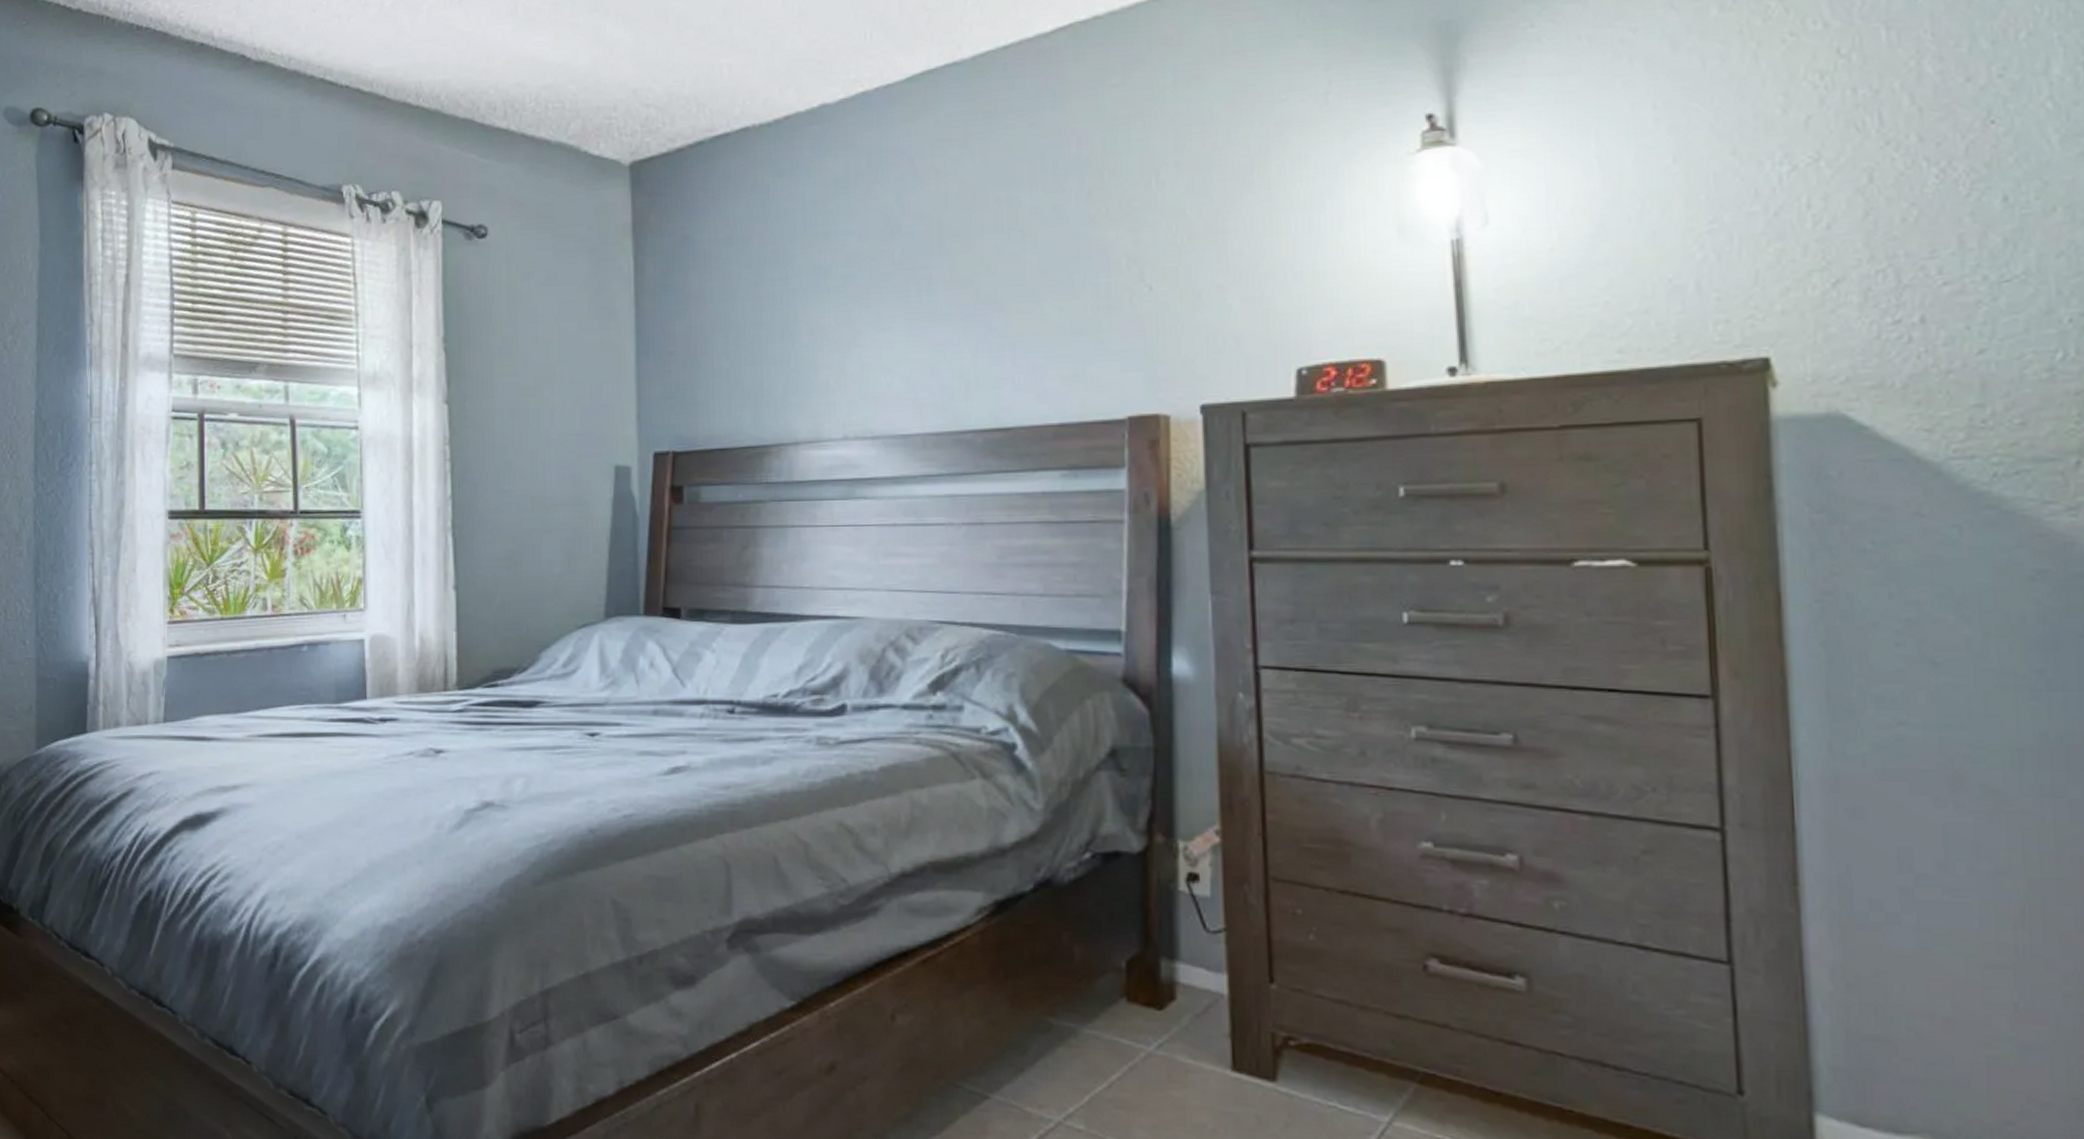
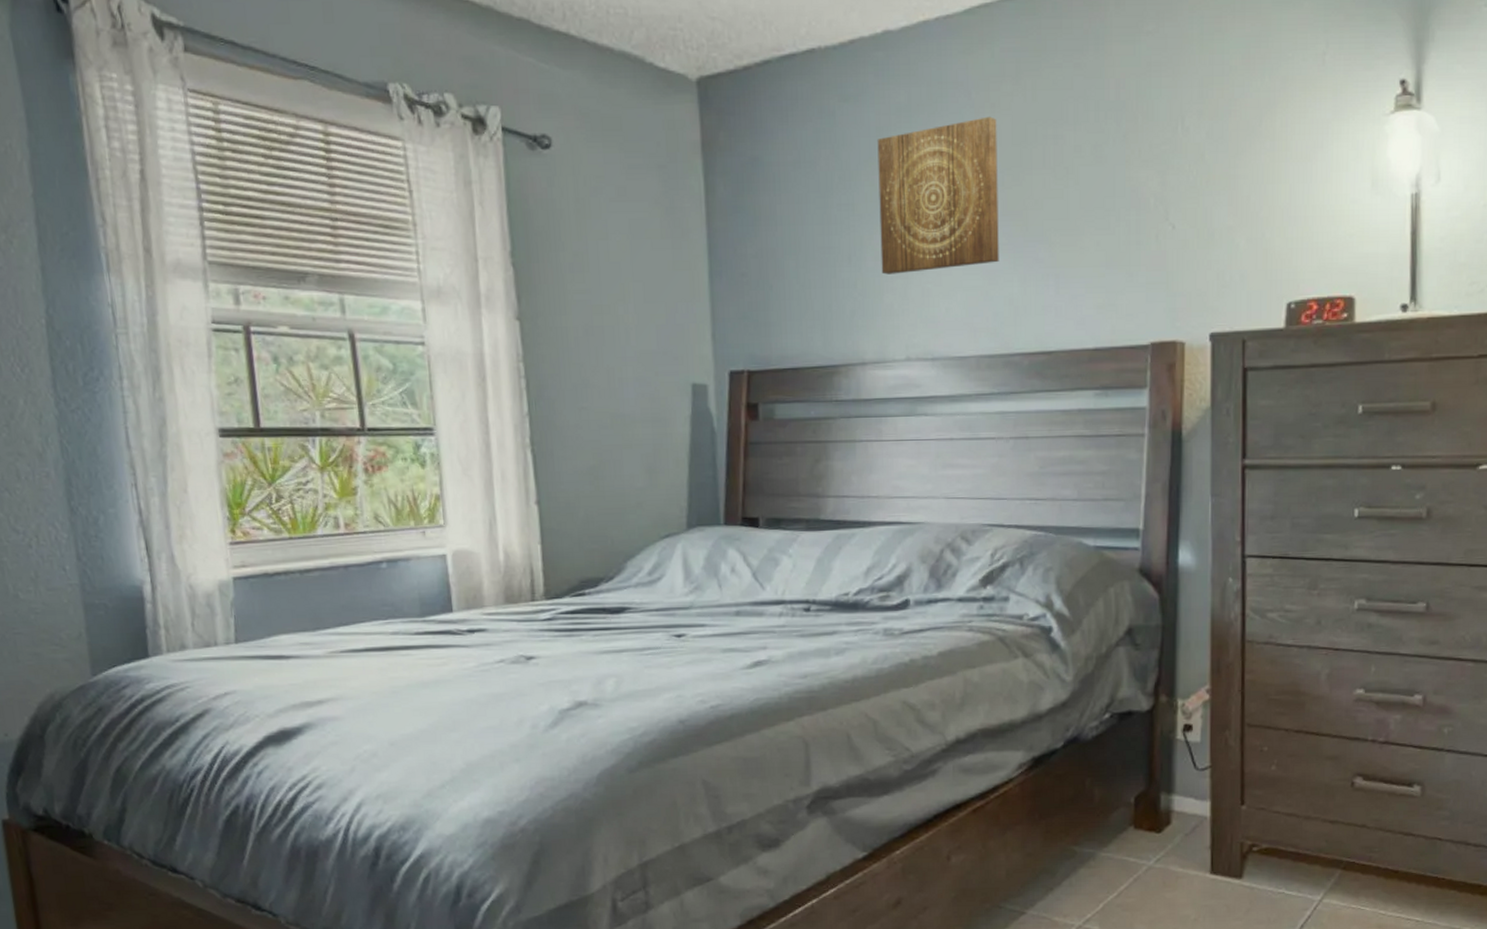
wall art: none [813,182,947,349] -> present [877,116,999,275]

